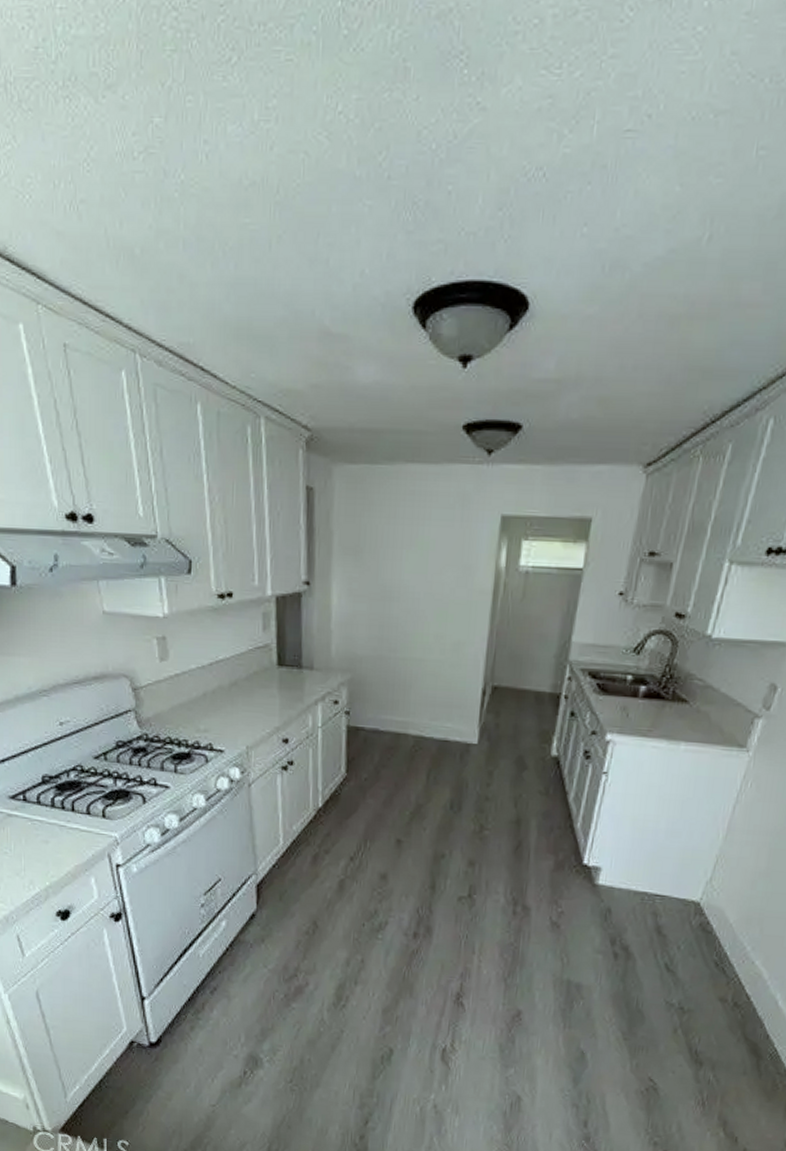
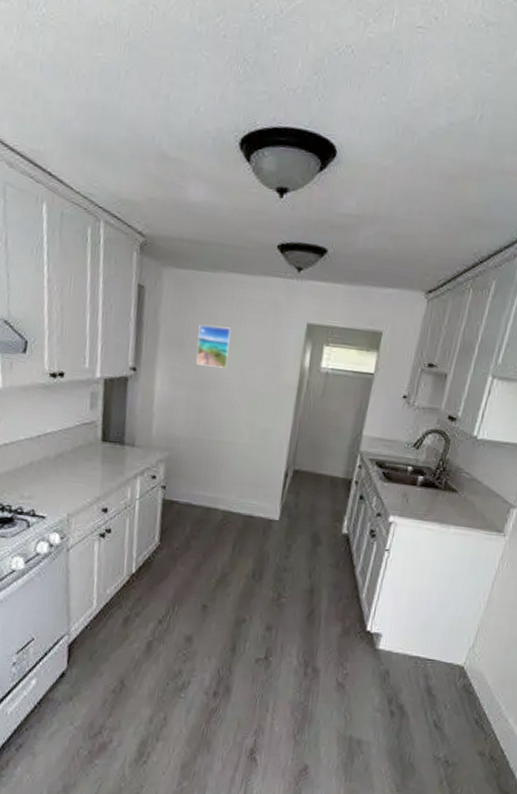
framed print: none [375,527,414,575] -> present [196,325,231,369]

